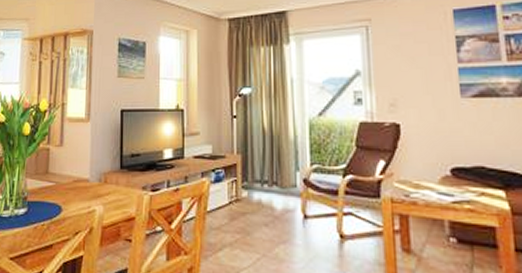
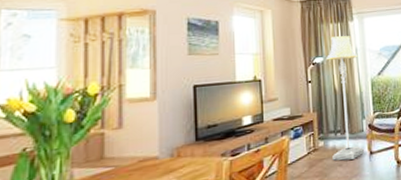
floor lamp: none [255,63,296,220] -> present [326,36,364,161]

